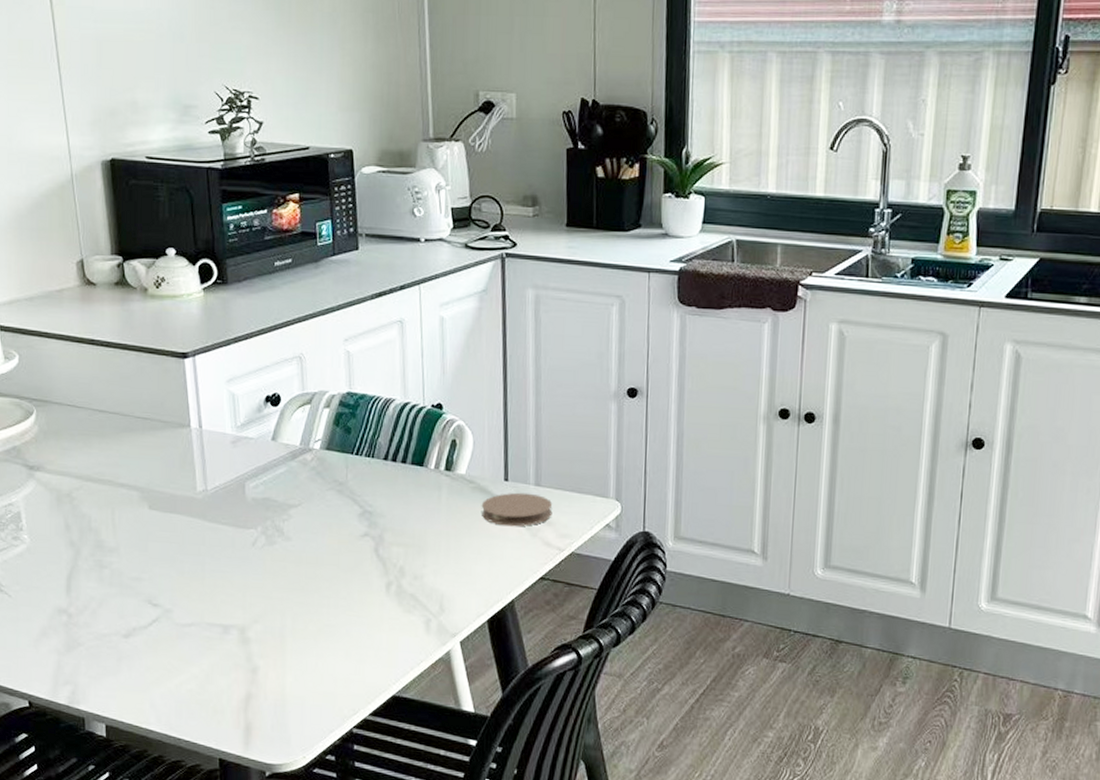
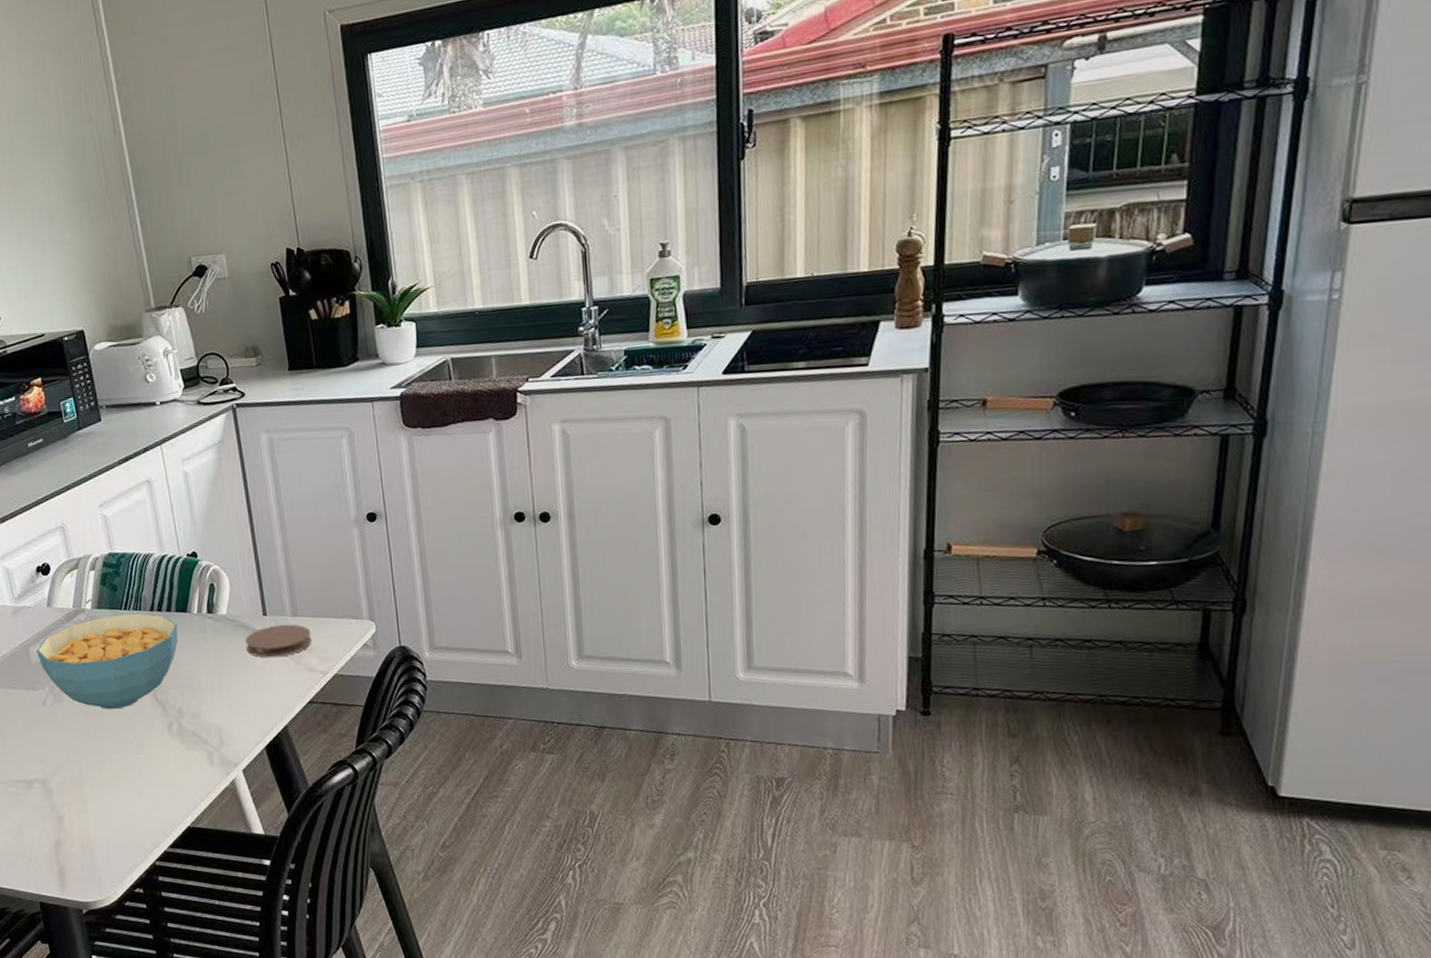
cereal bowl: none [253,459,411,561] -> present [36,613,179,710]

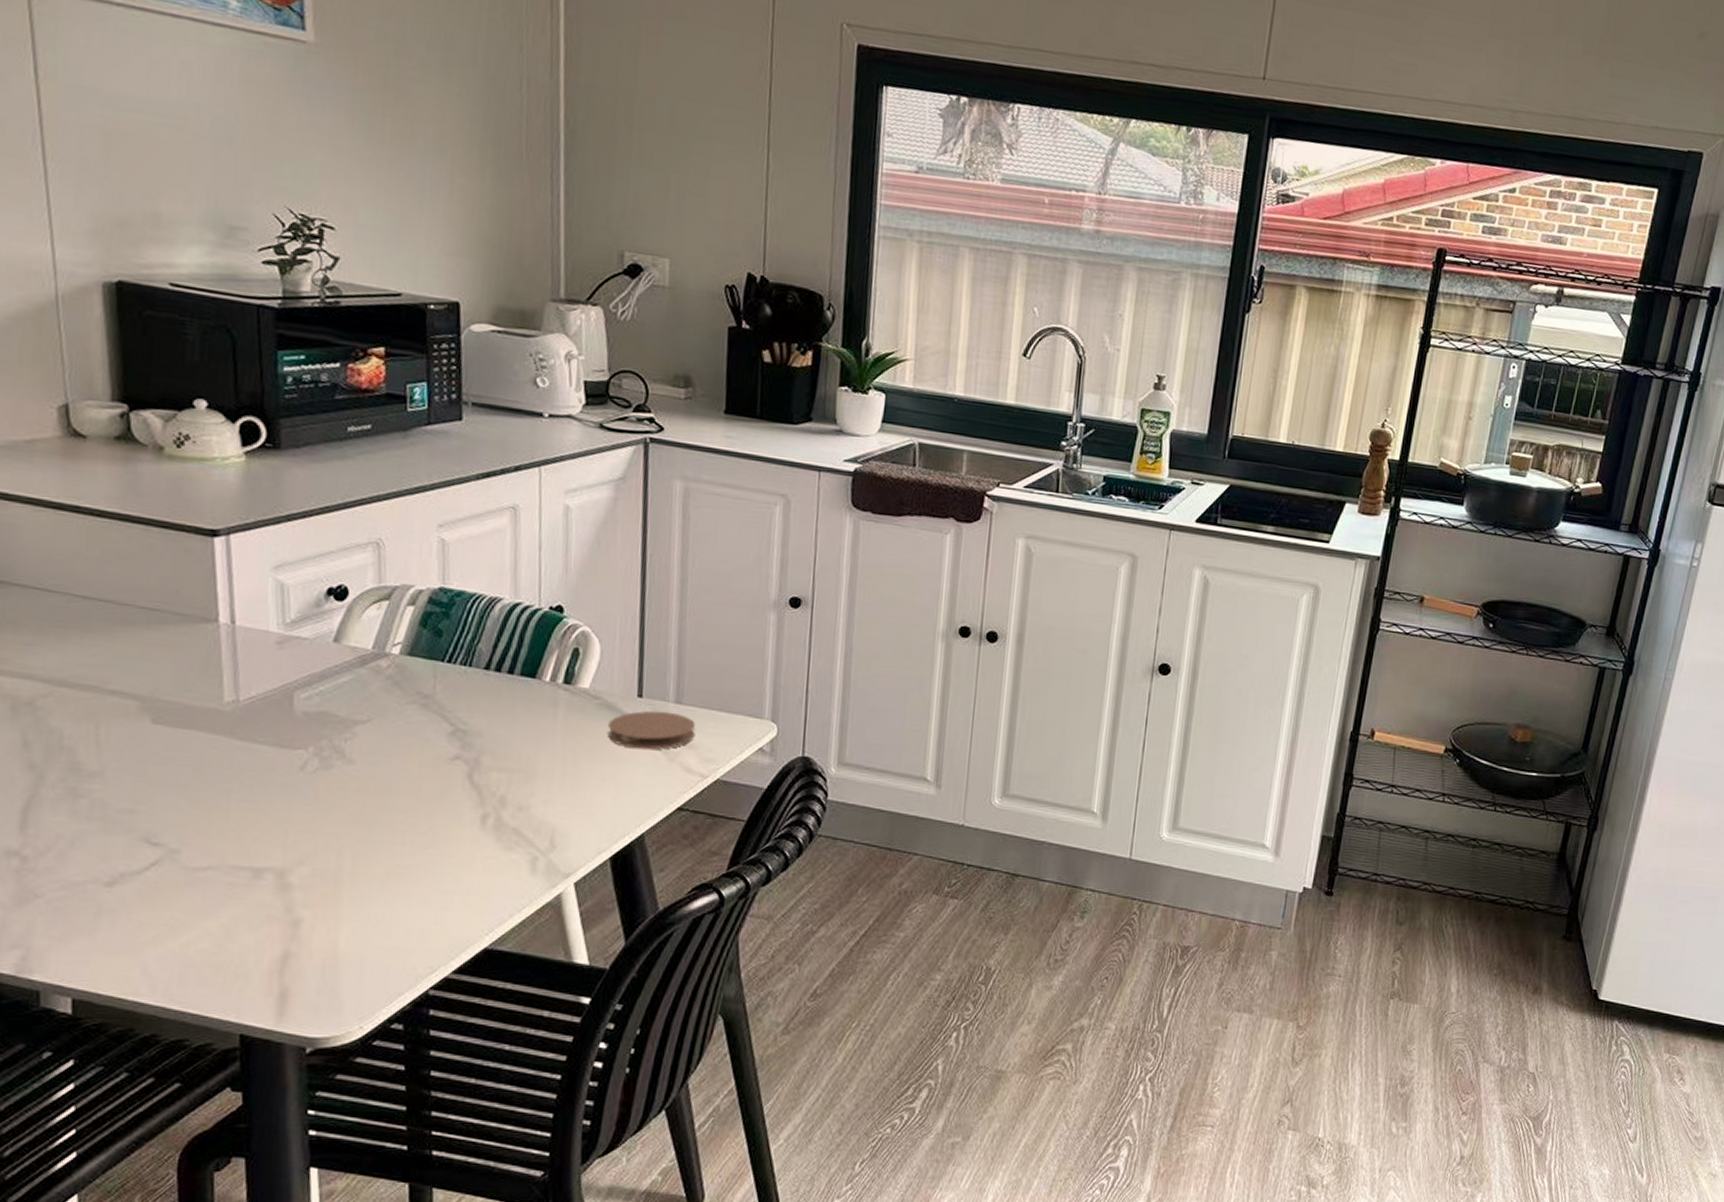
cereal bowl: present [36,613,179,710] -> none [304,667,519,789]

